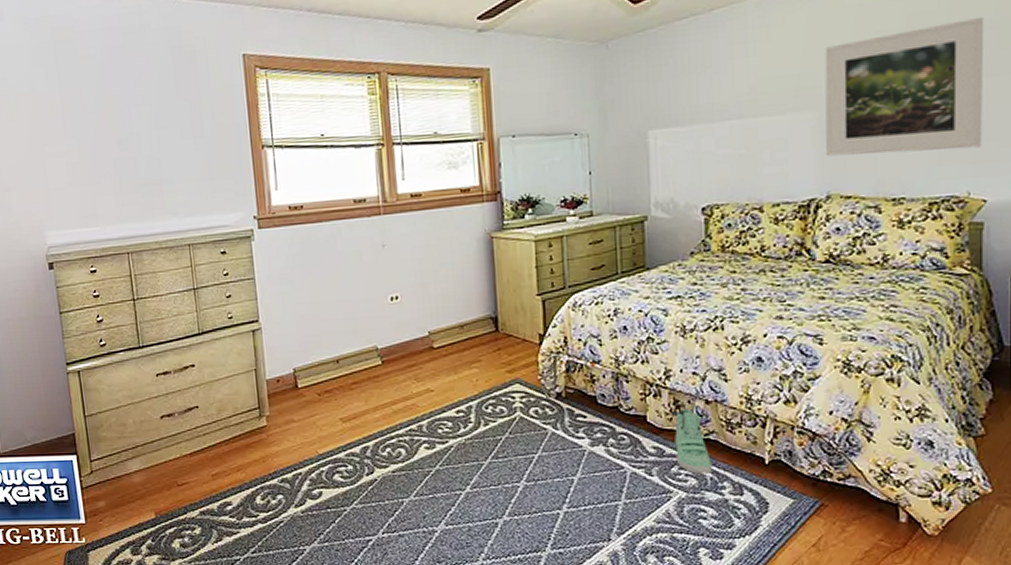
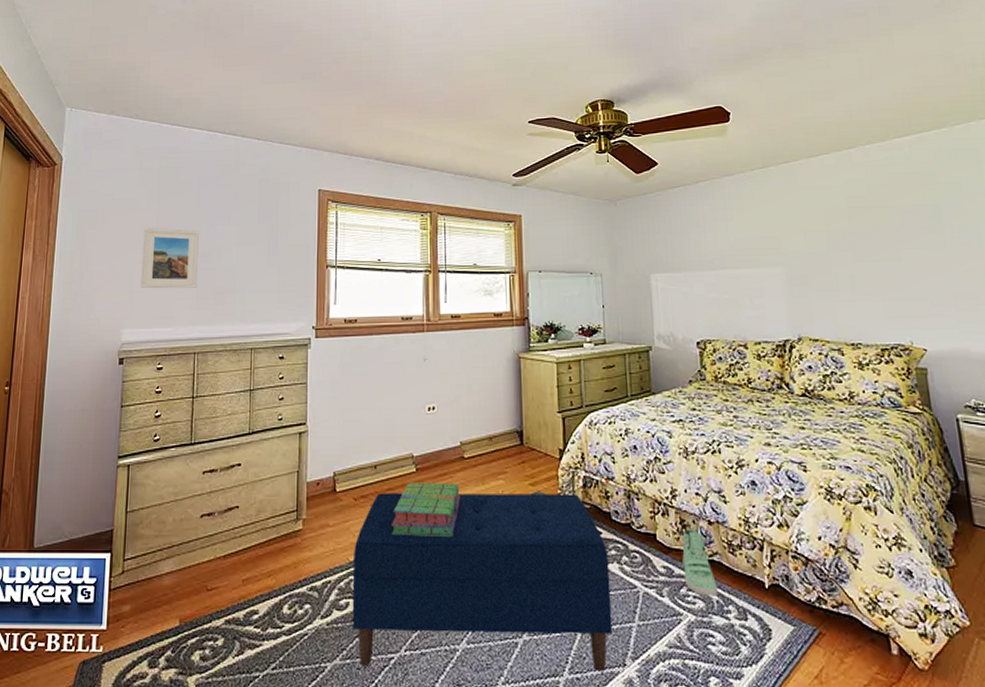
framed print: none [48,113,119,185] -> present [140,227,199,289]
bench: none [322,379,598,548] -> present [352,493,613,672]
stack of books: none [359,374,433,428] -> present [391,482,461,538]
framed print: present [824,16,985,157] -> none [786,202,917,306]

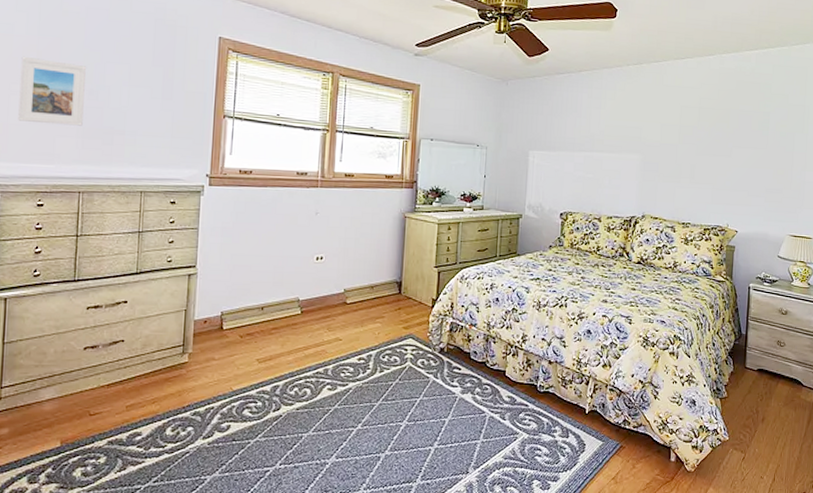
bench: present [352,493,613,672] -> none [232,331,464,478]
stack of books: present [391,482,461,538] -> none [273,323,341,372]
sneaker: present [677,529,718,596] -> none [523,367,549,420]

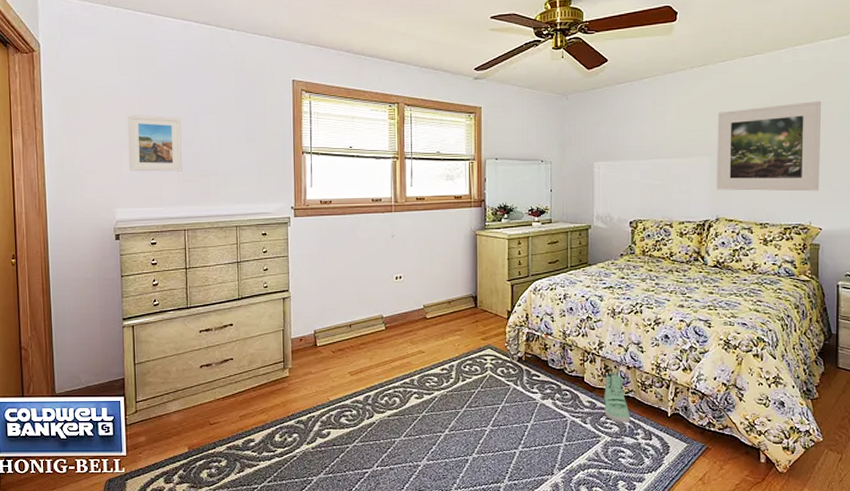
sneaker: none [523,367,549,420] -> present [602,373,630,423]
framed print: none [644,107,744,195] -> present [717,100,822,192]

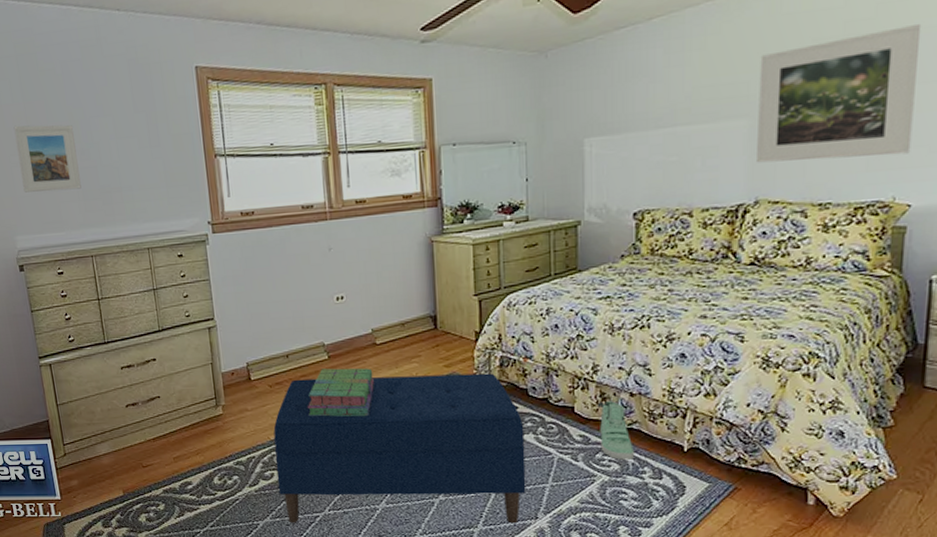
bench: none [332,346,545,479] -> present [273,373,526,524]
stack of books: none [364,338,424,382] -> present [307,368,375,417]

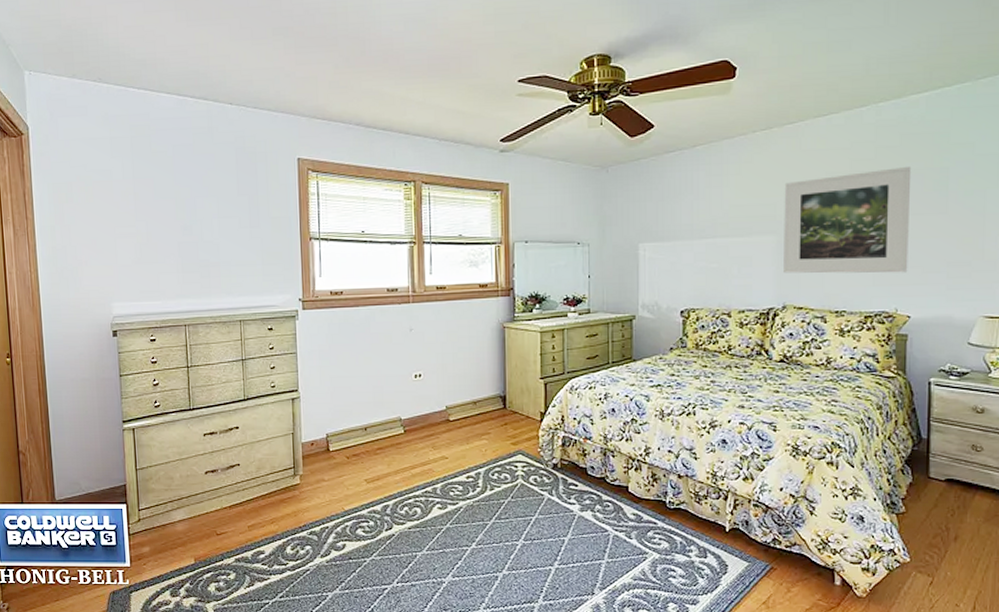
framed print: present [13,124,82,193] -> none [121,200,181,263]
bench: present [273,373,526,524] -> none [348,452,584,599]
stack of books: present [307,368,375,417] -> none [382,442,447,491]
sneaker: present [597,401,633,460] -> none [649,482,681,538]

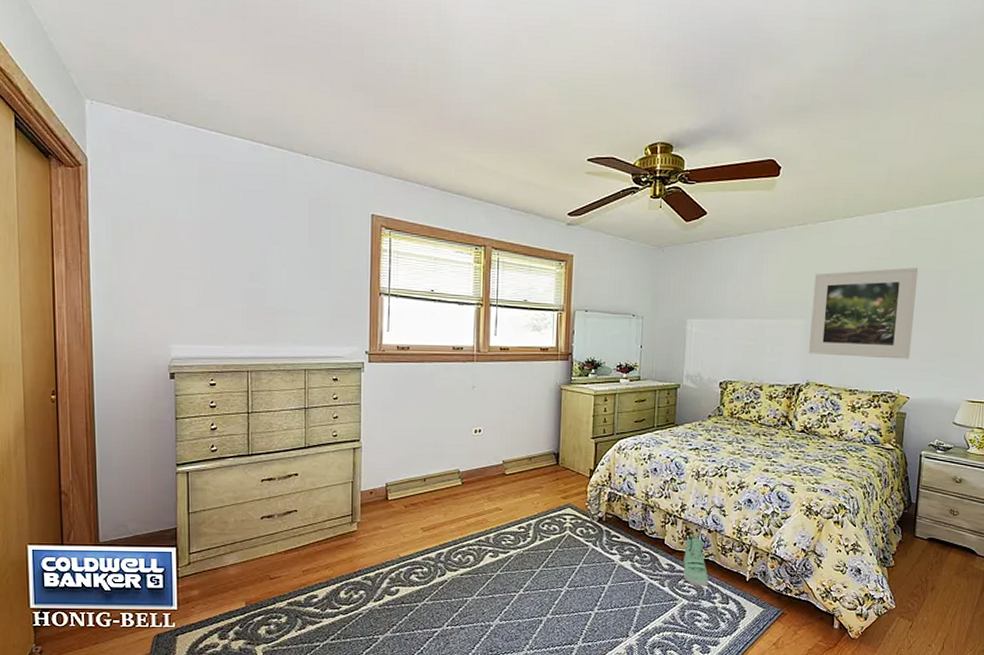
sneaker: none [649,482,681,538] -> present [682,536,708,587]

